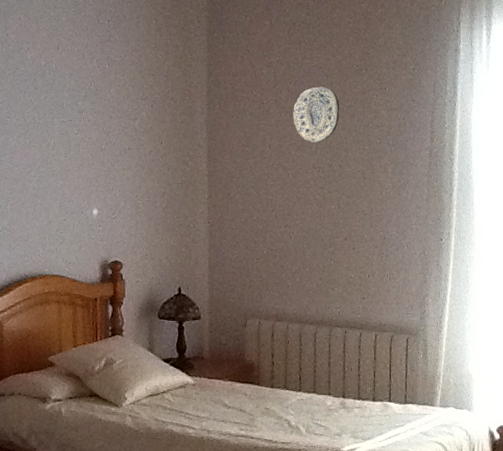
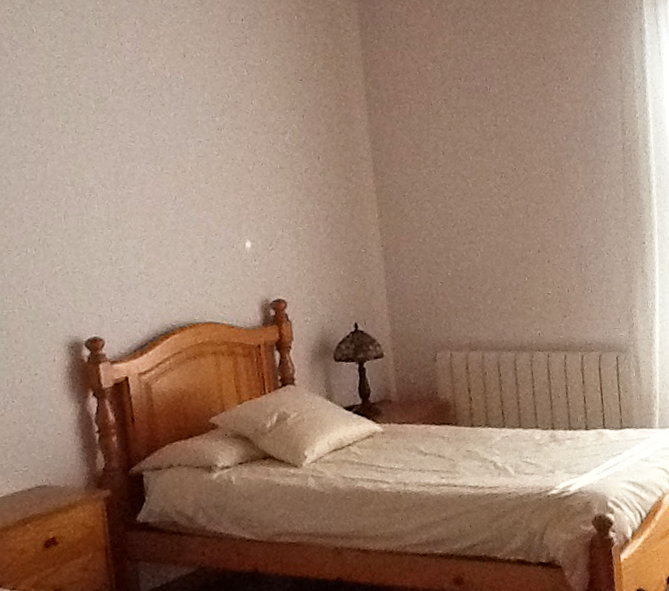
decorative plate: present [293,86,340,142] -> none [466,80,519,145]

